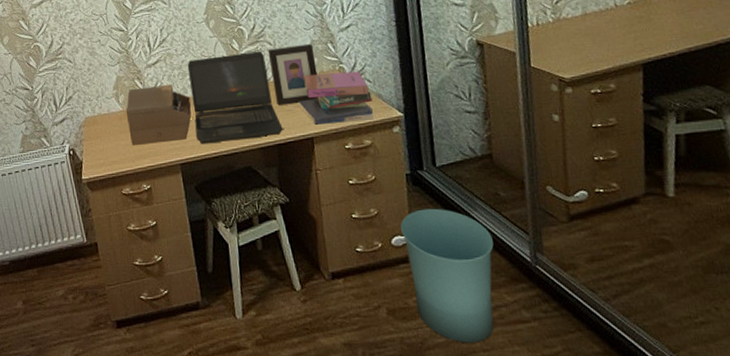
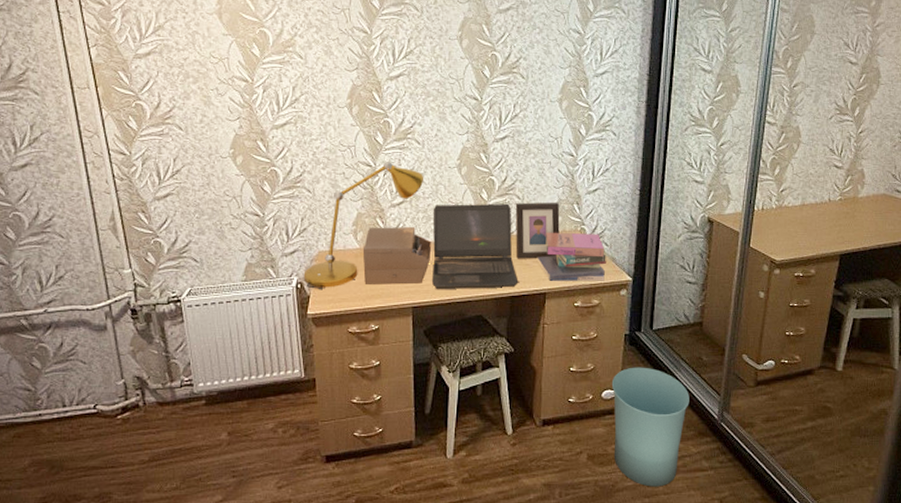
desk lamp: none [74,24,175,154] -> present [303,162,424,289]

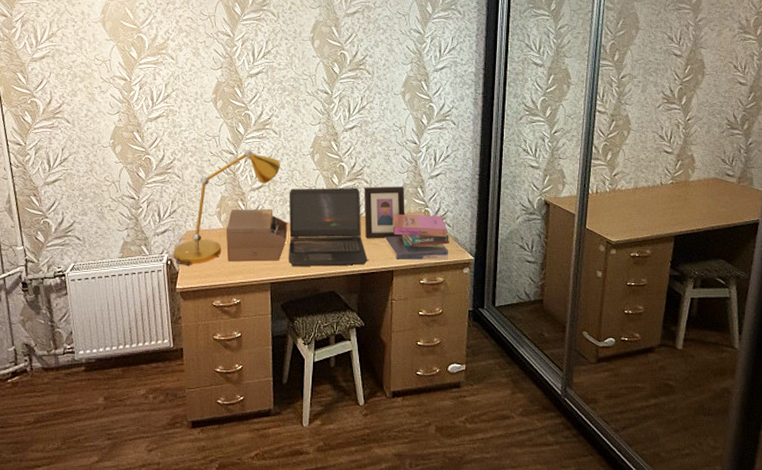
waste bin: present [611,367,689,487] -> none [457,342,533,460]

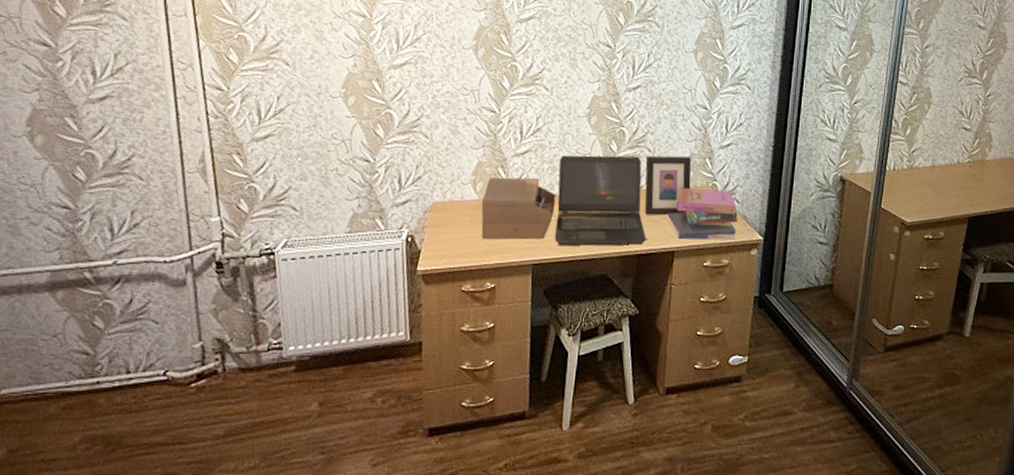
desk lamp: present [173,150,281,265] -> none [415,108,552,243]

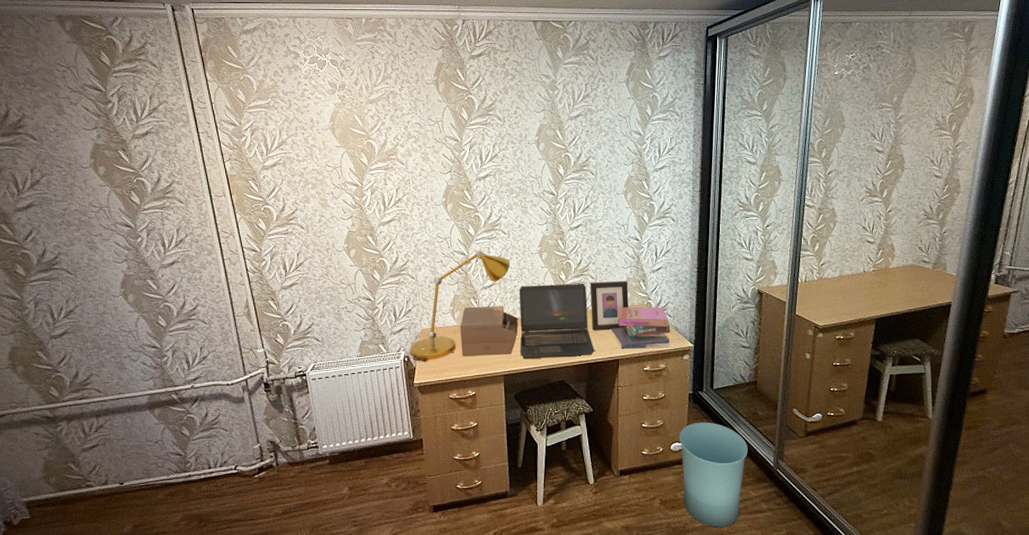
desk lamp: none [415,108,552,243] -> present [410,250,511,362]
waste bin: none [739,331,819,460] -> present [679,422,748,528]

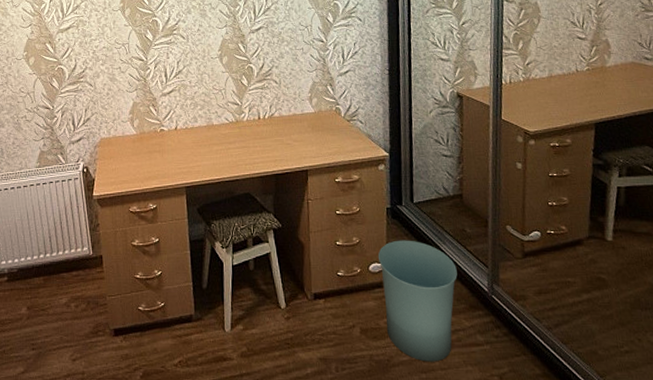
desk lamp: present [410,250,511,362] -> none [88,56,190,173]
sewing box: present [459,305,519,356] -> none [139,112,200,167]
laptop computer: present [519,283,595,358] -> none [199,88,281,169]
picture frame: present [589,280,629,331] -> none [273,84,316,139]
books: present [610,306,670,349] -> none [296,112,363,158]

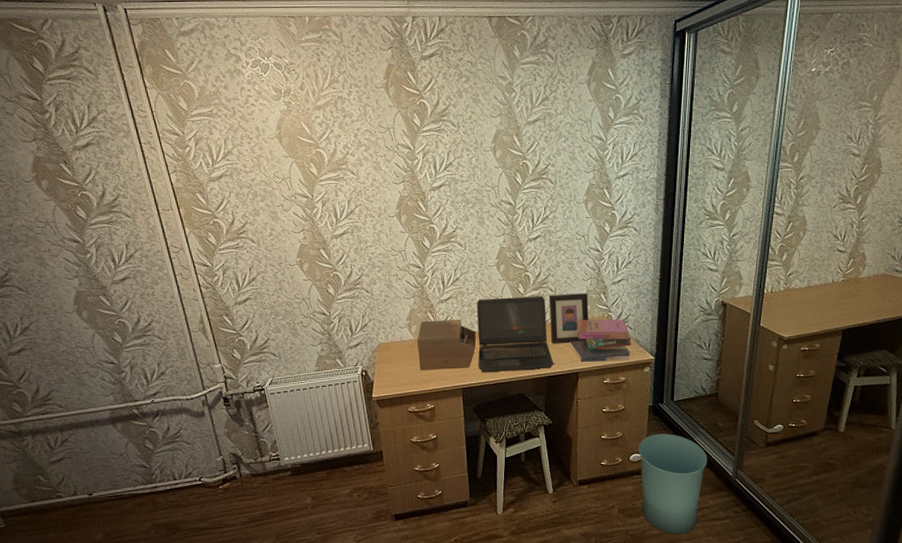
sewing box: none [139,112,200,167] -> present [417,318,477,370]
laptop computer: none [199,88,281,169] -> present [476,295,554,372]
picture frame: none [273,84,316,139] -> present [549,292,589,344]
books: none [296,112,363,158] -> present [569,319,631,362]

